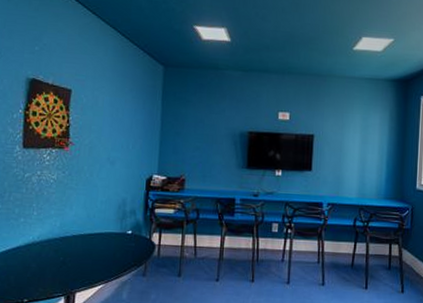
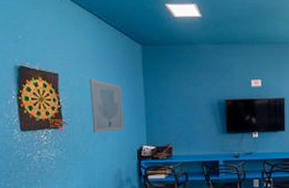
wall art: none [100,98,138,157] -> present [90,79,124,134]

